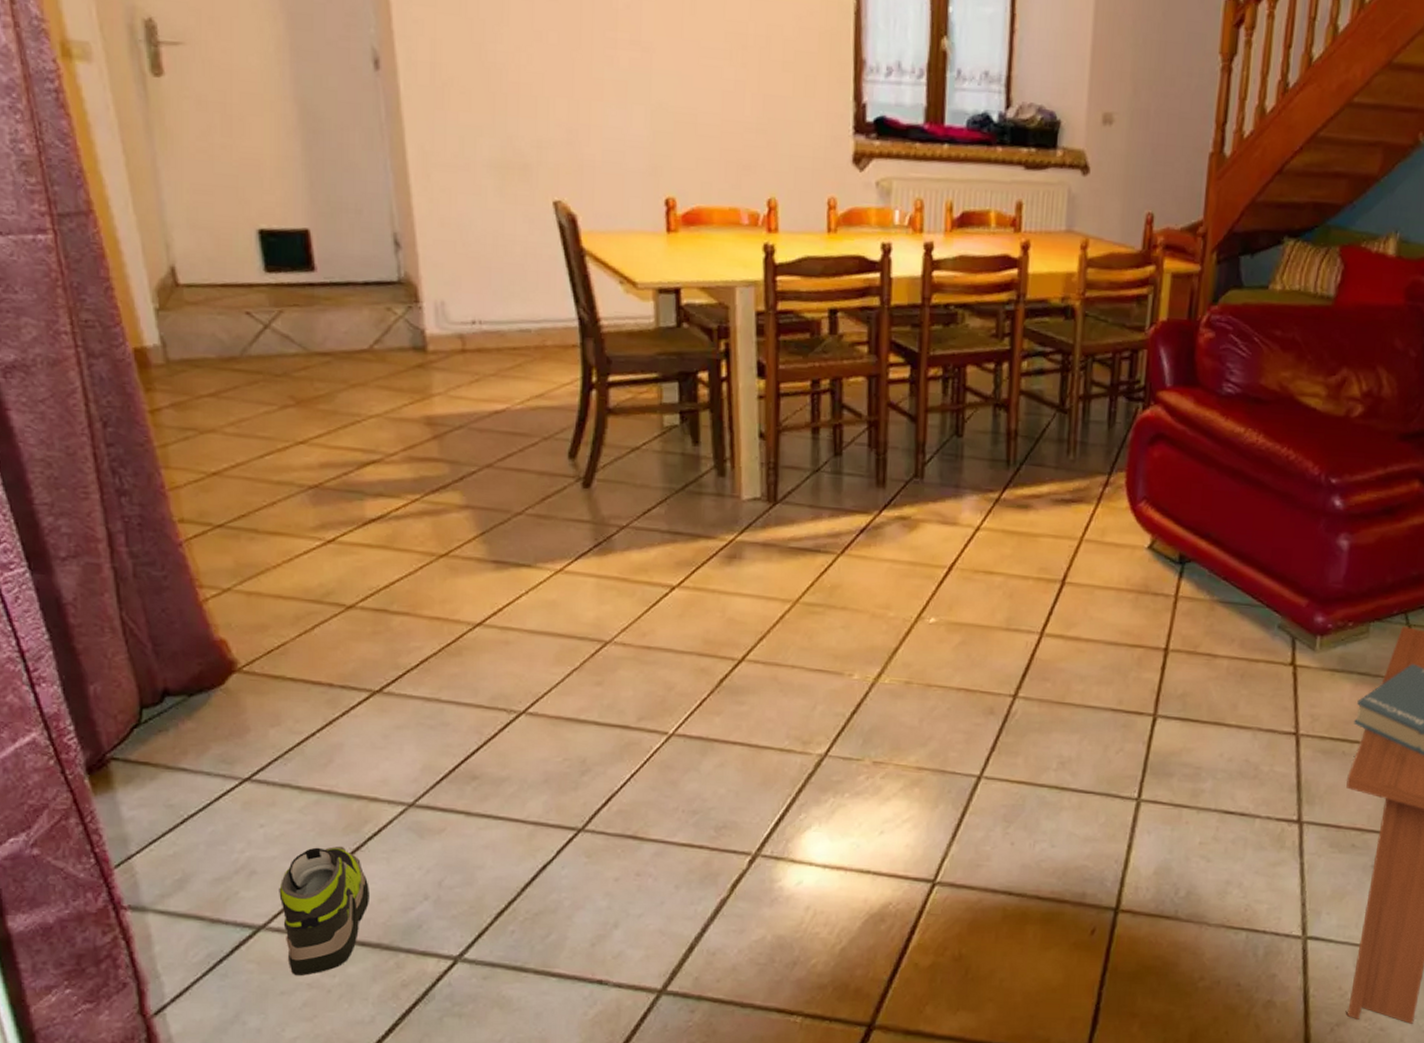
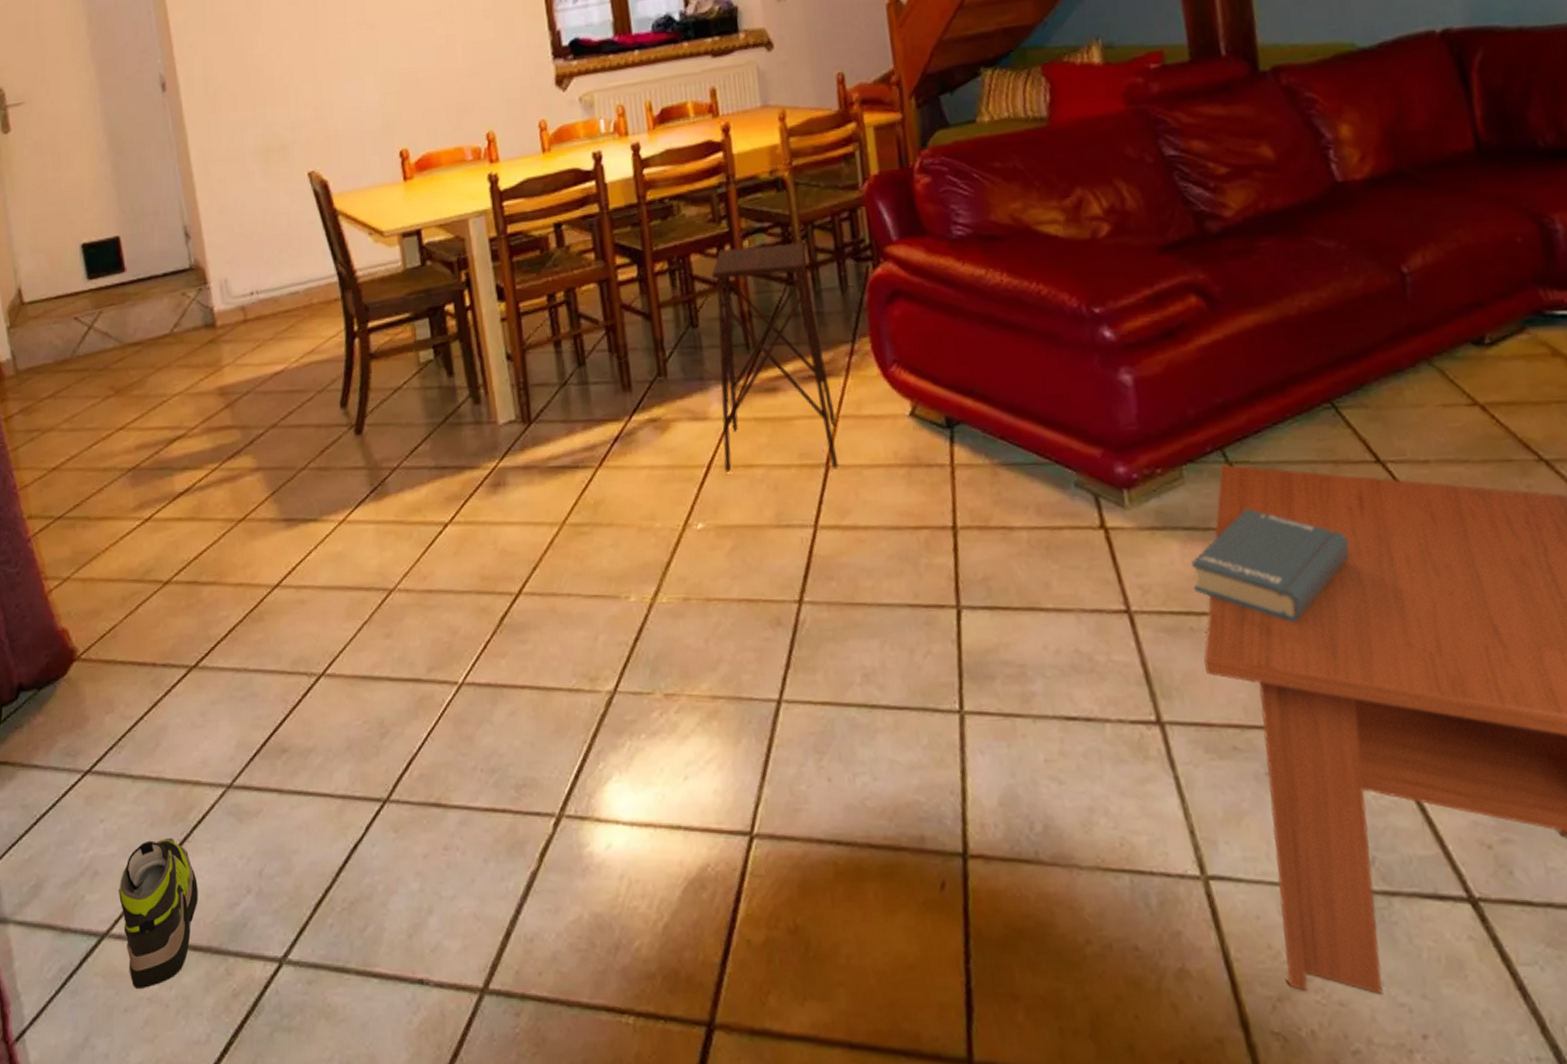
side table: none [966,366,1082,585] -> present [711,242,839,472]

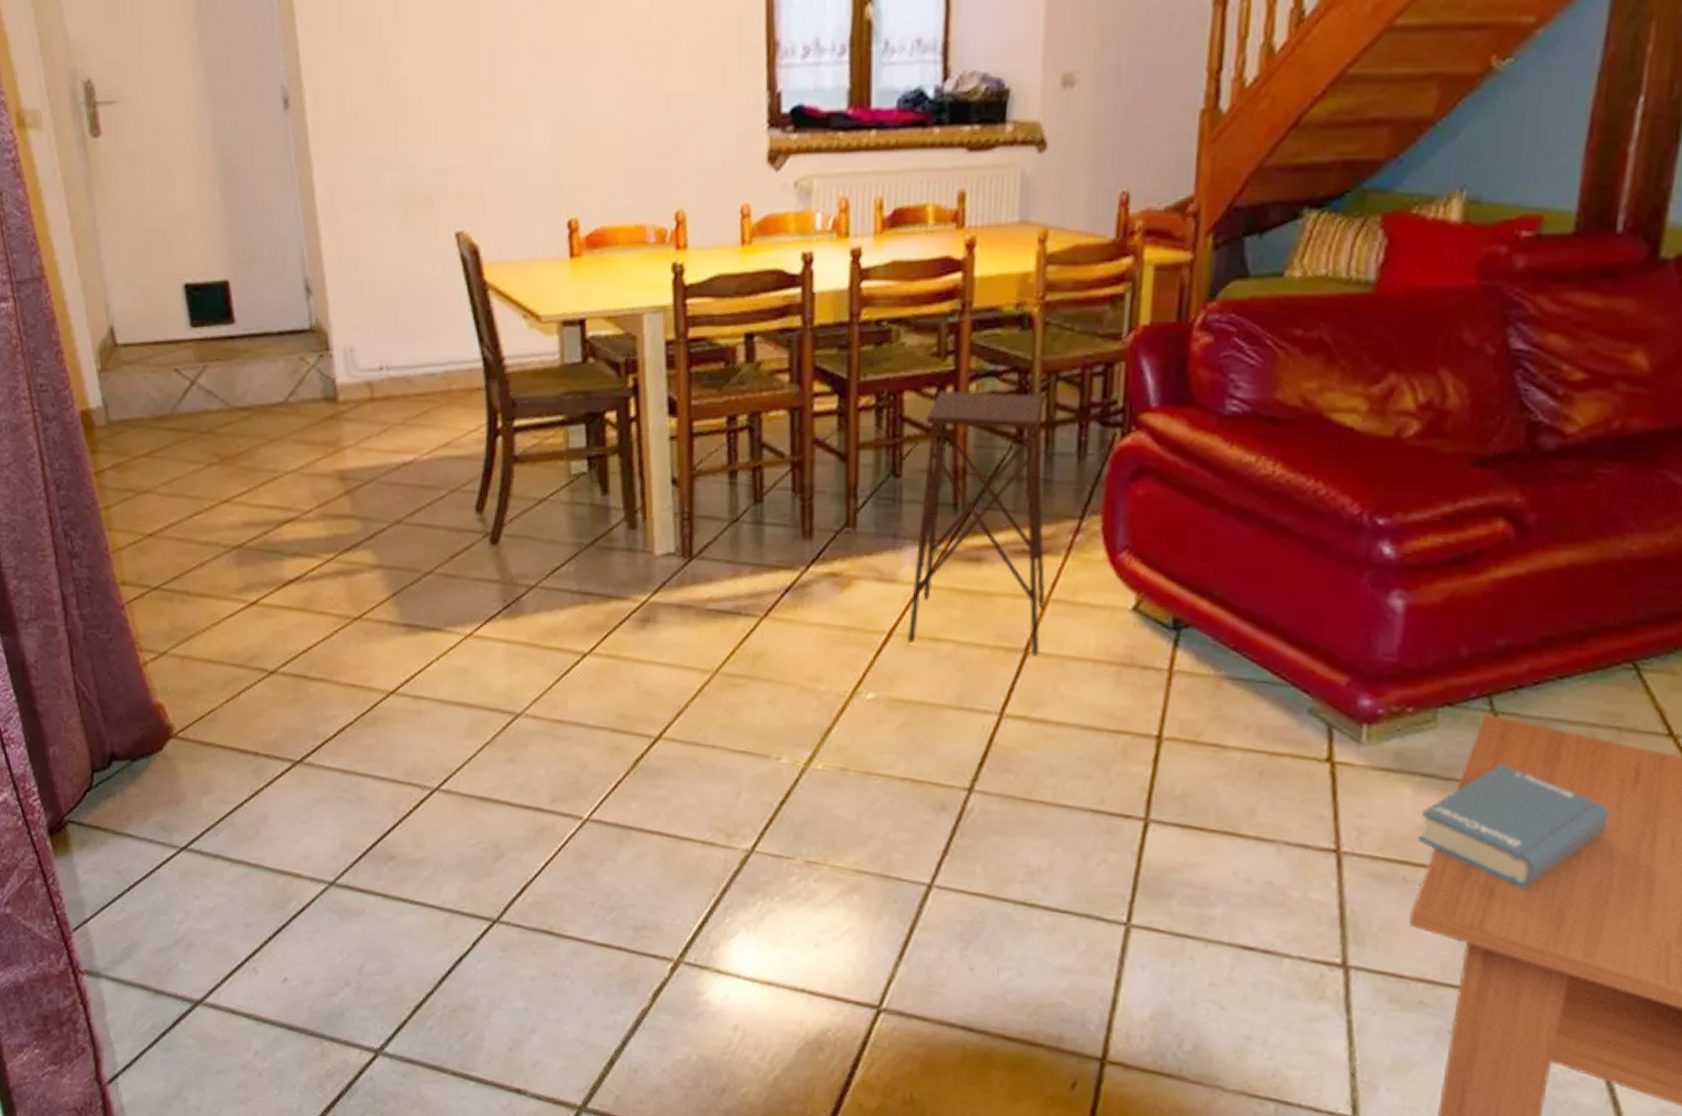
shoe: present [119,837,198,988] -> none [214,922,295,1056]

